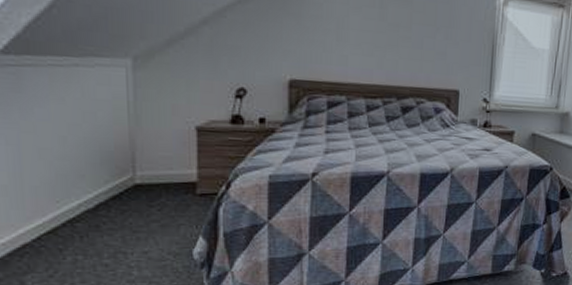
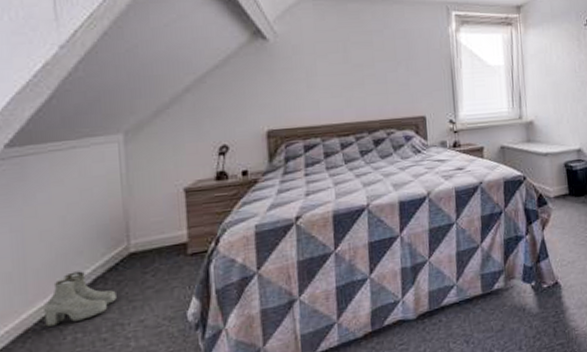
boots: none [42,194,120,245] -> present [44,271,117,327]

